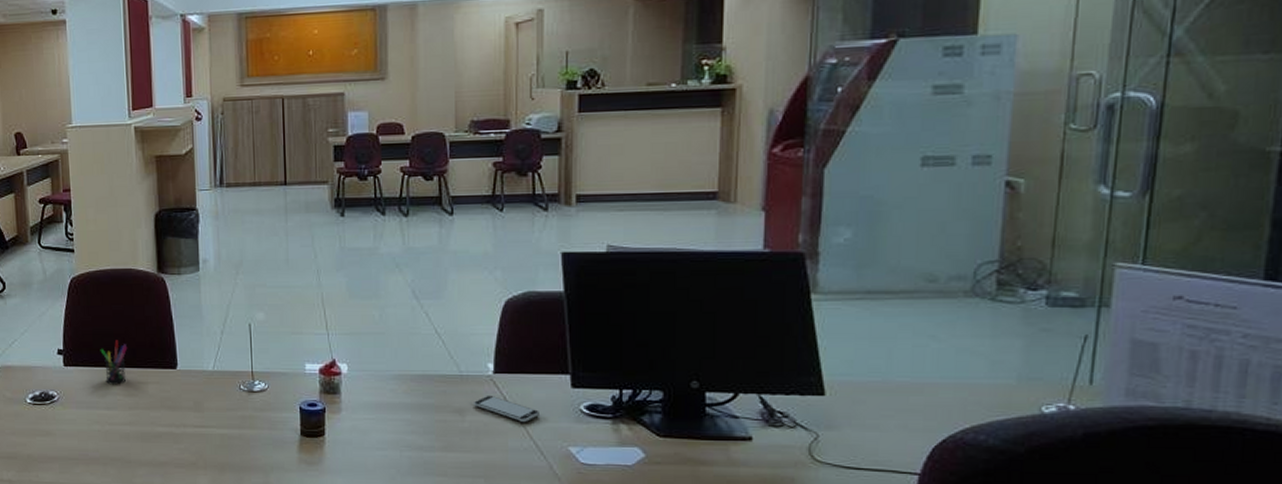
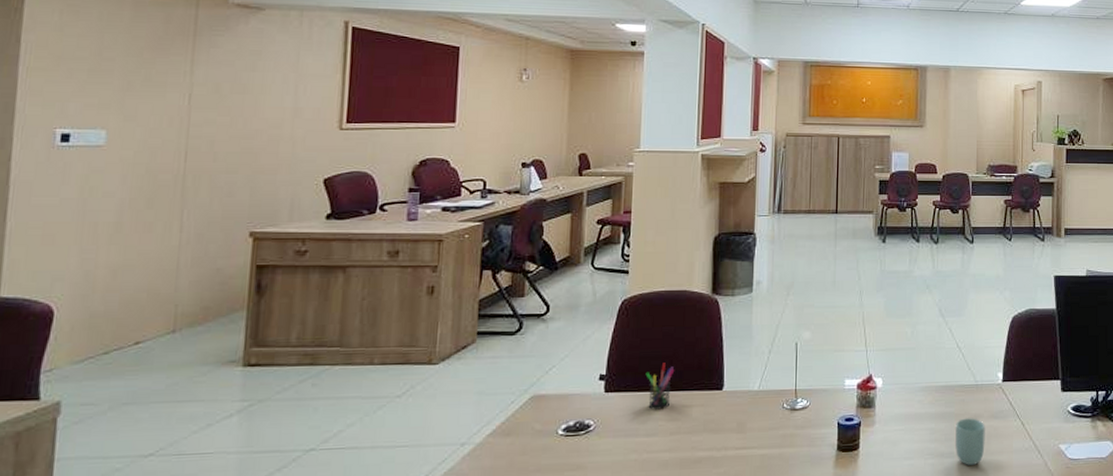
cup: none [436,411,473,461] -> present [955,418,985,465]
smartphone: present [473,396,539,423] -> none [985,402,1037,426]

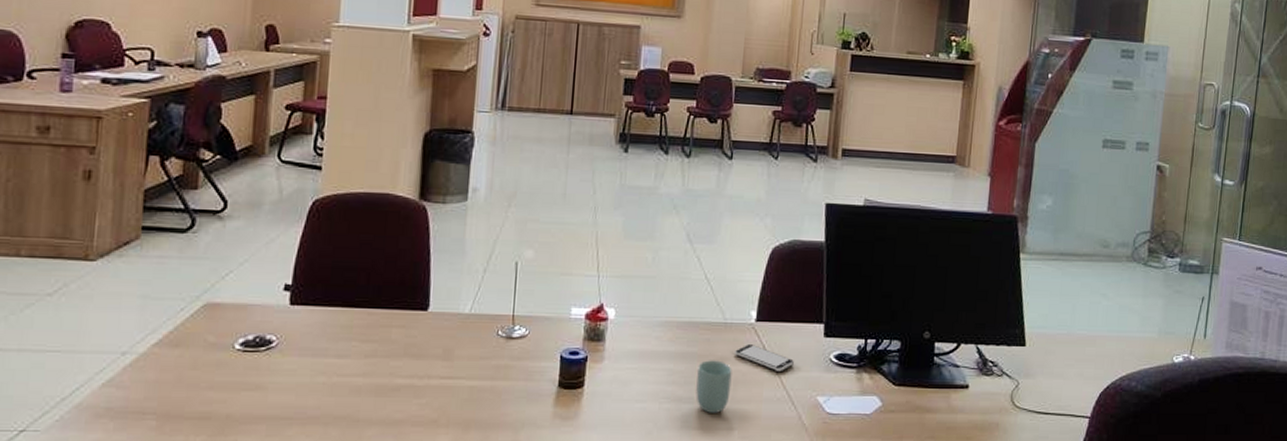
pen holder: present [645,363,675,410] -> none [338,275,373,329]
smartphone: none [985,402,1037,426] -> present [734,345,794,373]

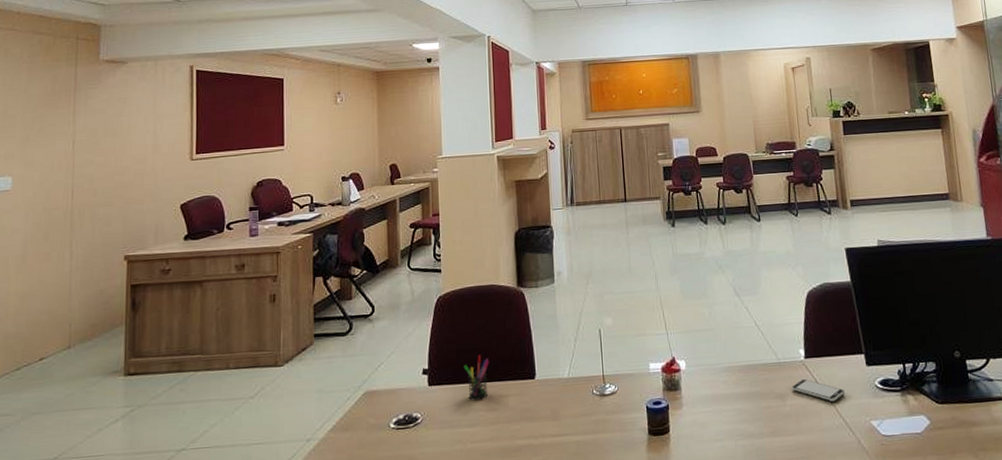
pen holder: none [338,275,373,329] -> present [463,355,490,401]
cup: present [696,360,732,413] -> none [762,396,795,446]

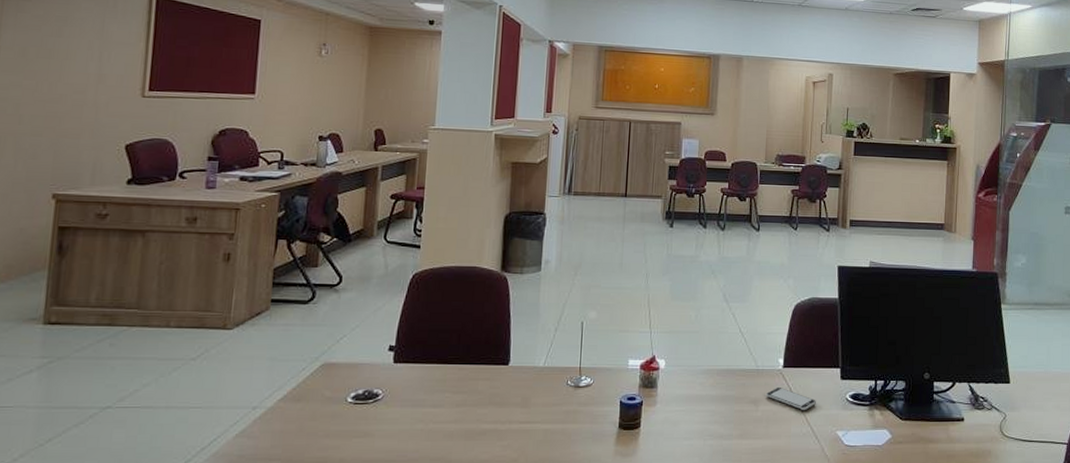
pen holder: present [463,355,490,401] -> none [434,336,463,382]

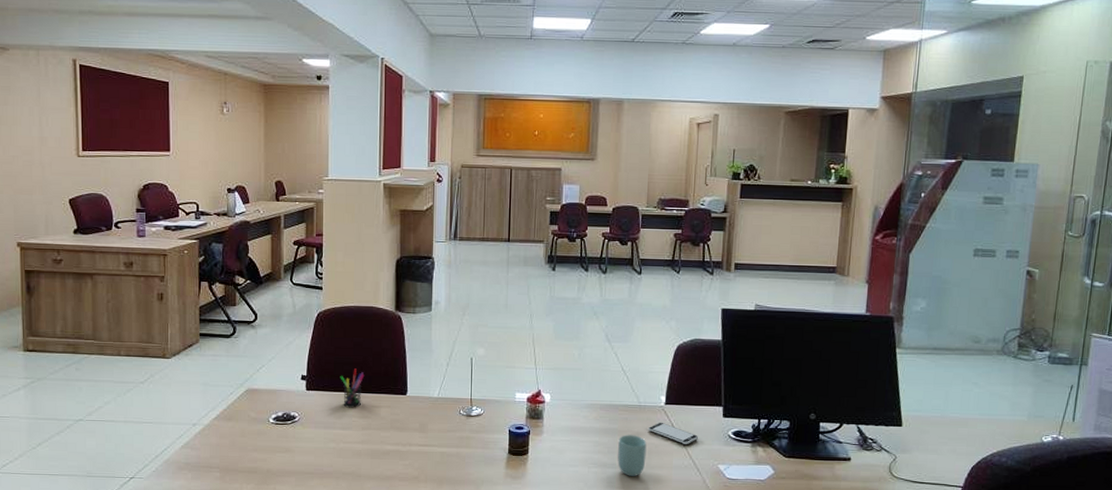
pen holder: none [434,336,463,382] -> present [340,368,365,408]
cup: none [734,402,765,448] -> present [617,435,647,476]

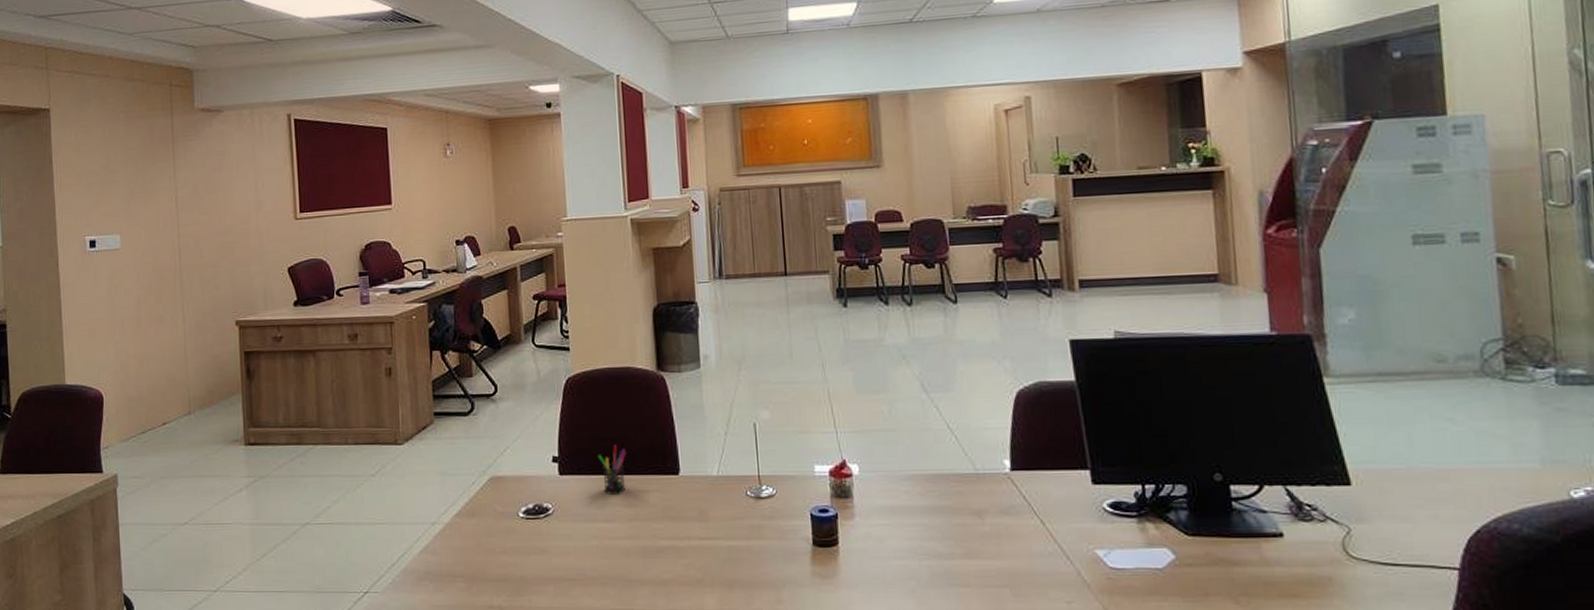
cup: present [617,435,647,476] -> none [954,513,995,569]
smartphone: present [647,423,698,445] -> none [991,495,1062,525]

